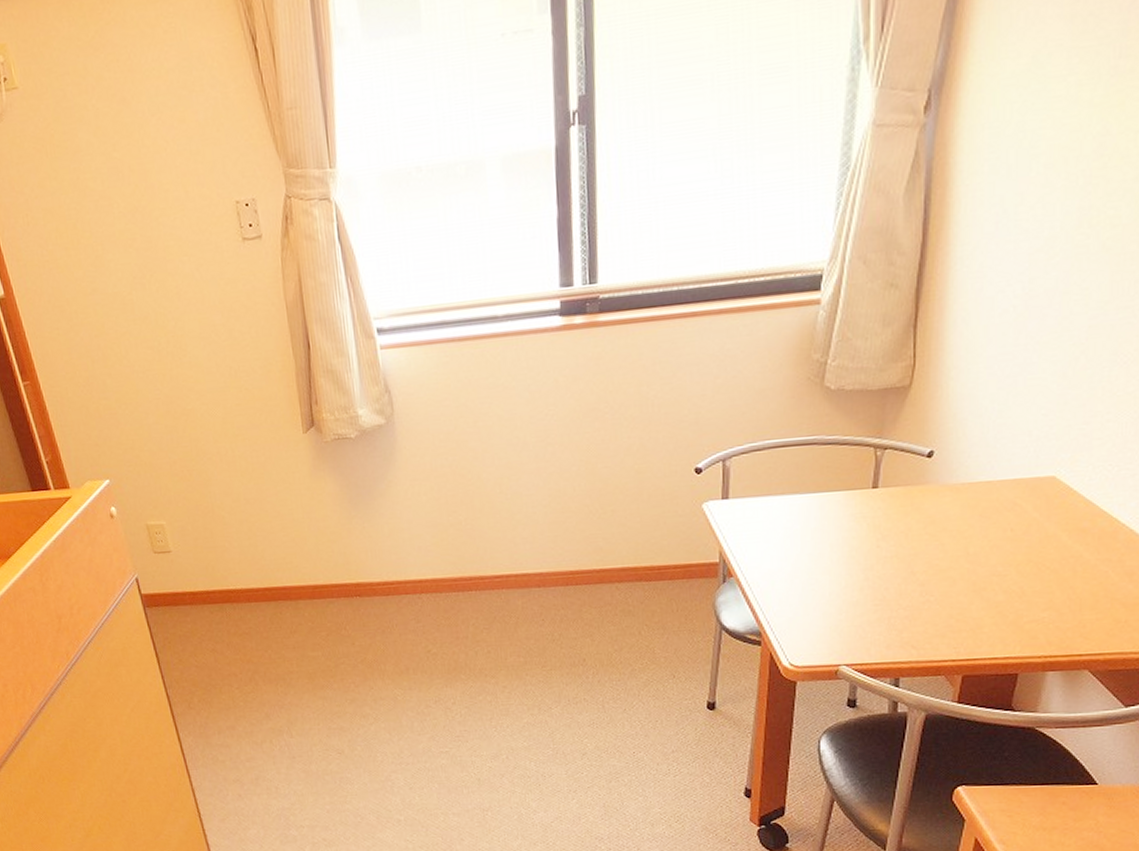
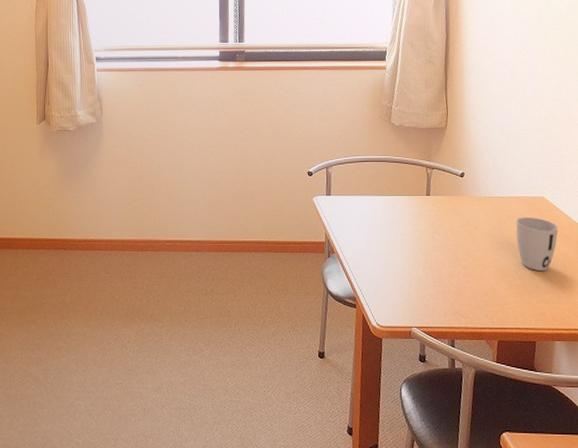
cup: none [1005,507,1072,581] -> present [516,217,559,271]

